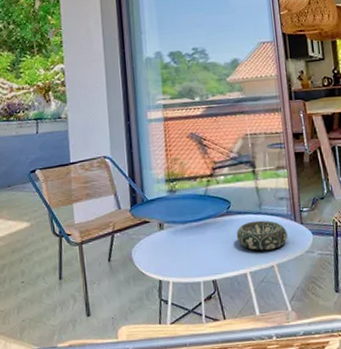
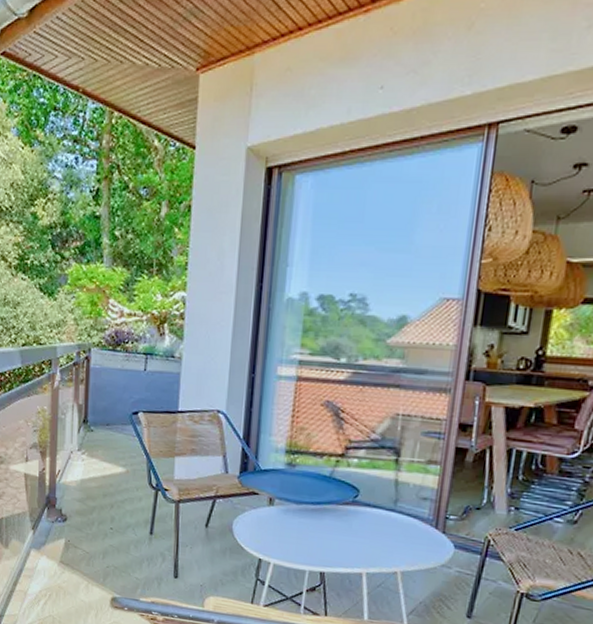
decorative bowl: present [236,220,288,251] -> none [358,517,423,555]

